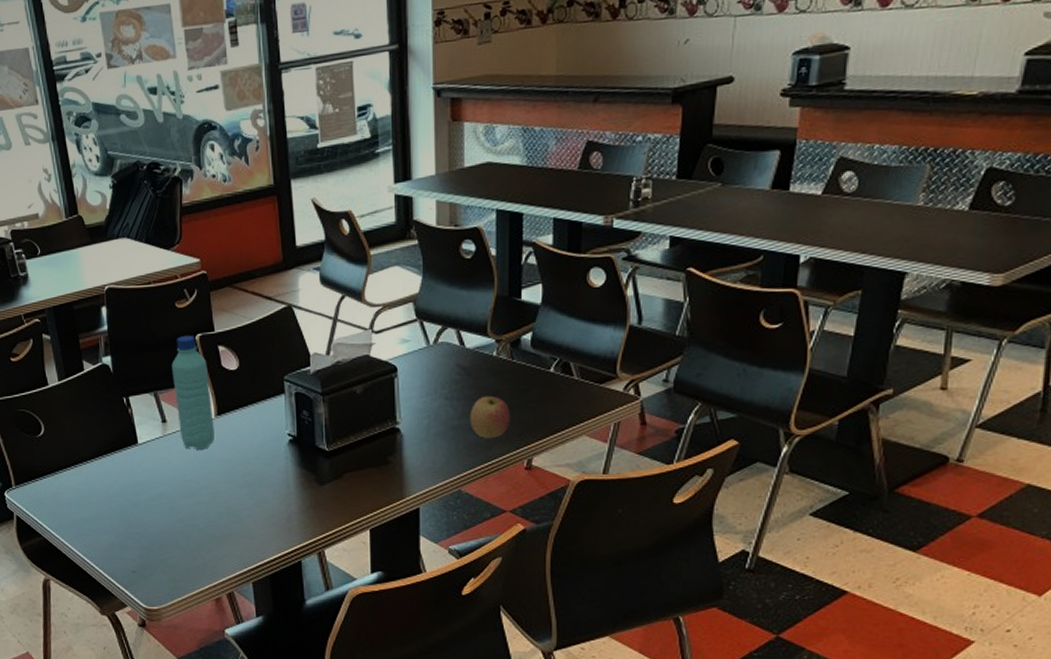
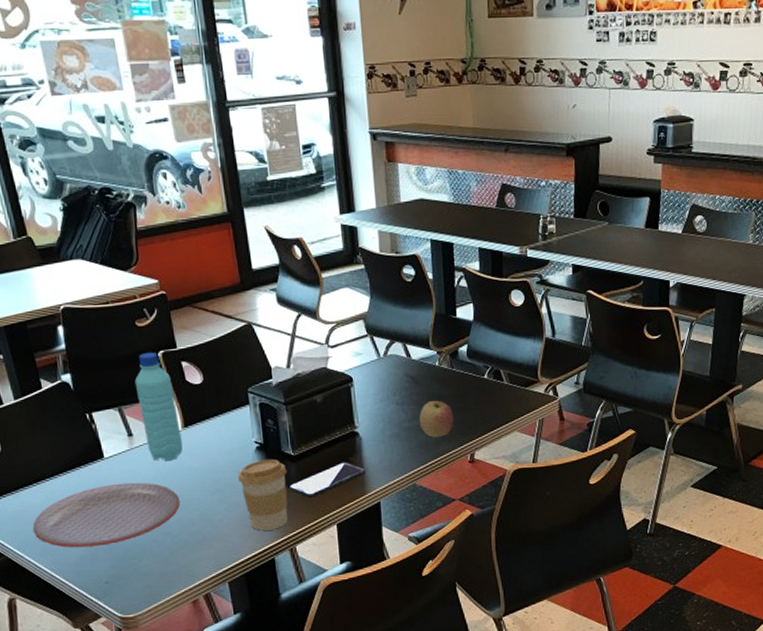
plate: none [69,470,209,534] -> present [32,482,180,548]
coffee cup: none [269,453,320,530] -> present [238,459,288,531]
smartphone: none [322,461,405,498] -> present [290,462,365,498]

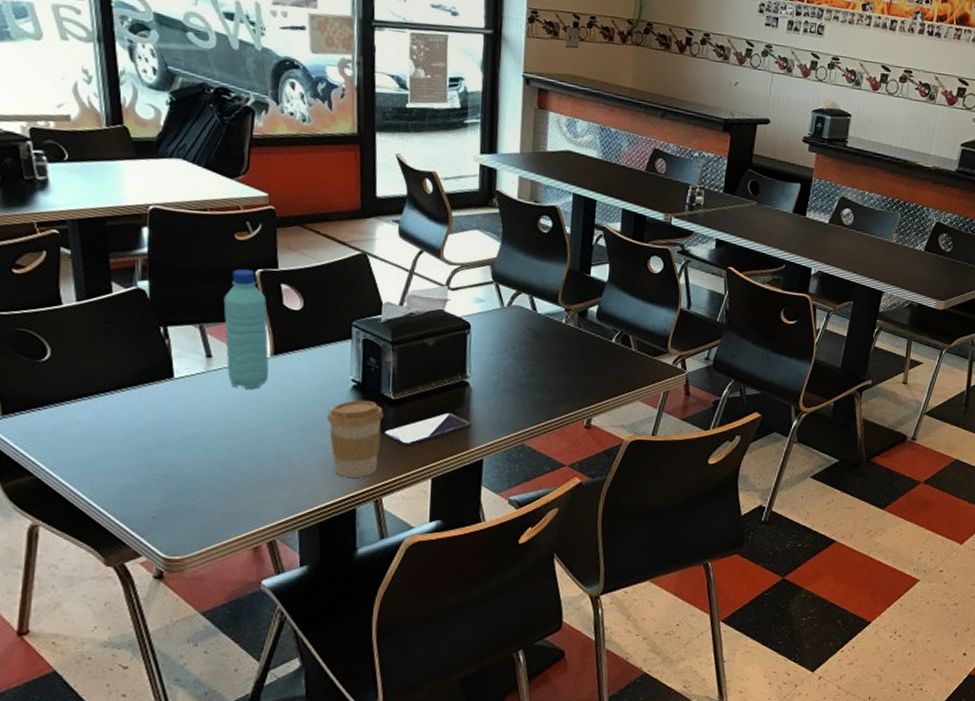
plate: present [32,482,180,548] -> none [74,407,256,476]
apple: present [419,400,454,438] -> none [536,358,575,398]

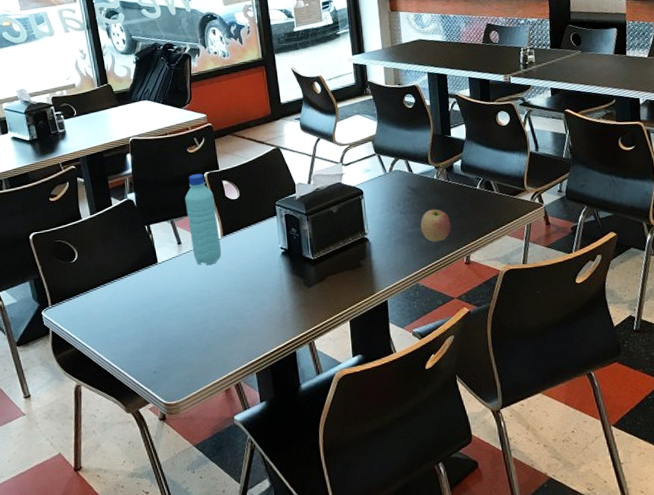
coffee cup: present [327,400,384,478] -> none [266,262,308,327]
smartphone: present [384,412,471,447] -> none [309,264,374,297]
apple: none [536,358,575,398] -> present [420,209,451,242]

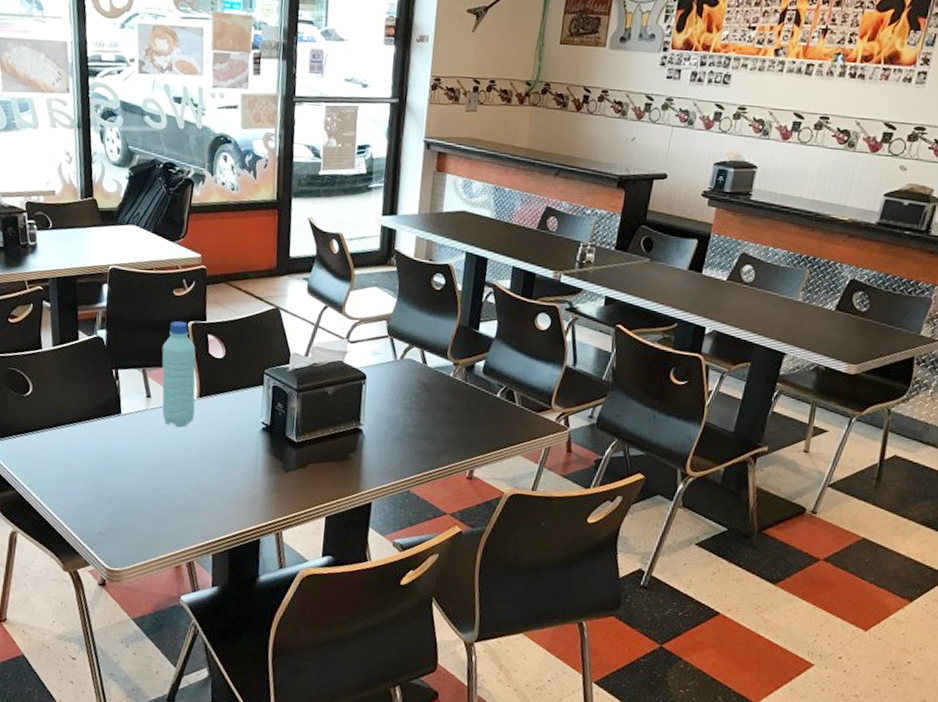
apple: present [420,209,451,242] -> none [424,410,460,449]

